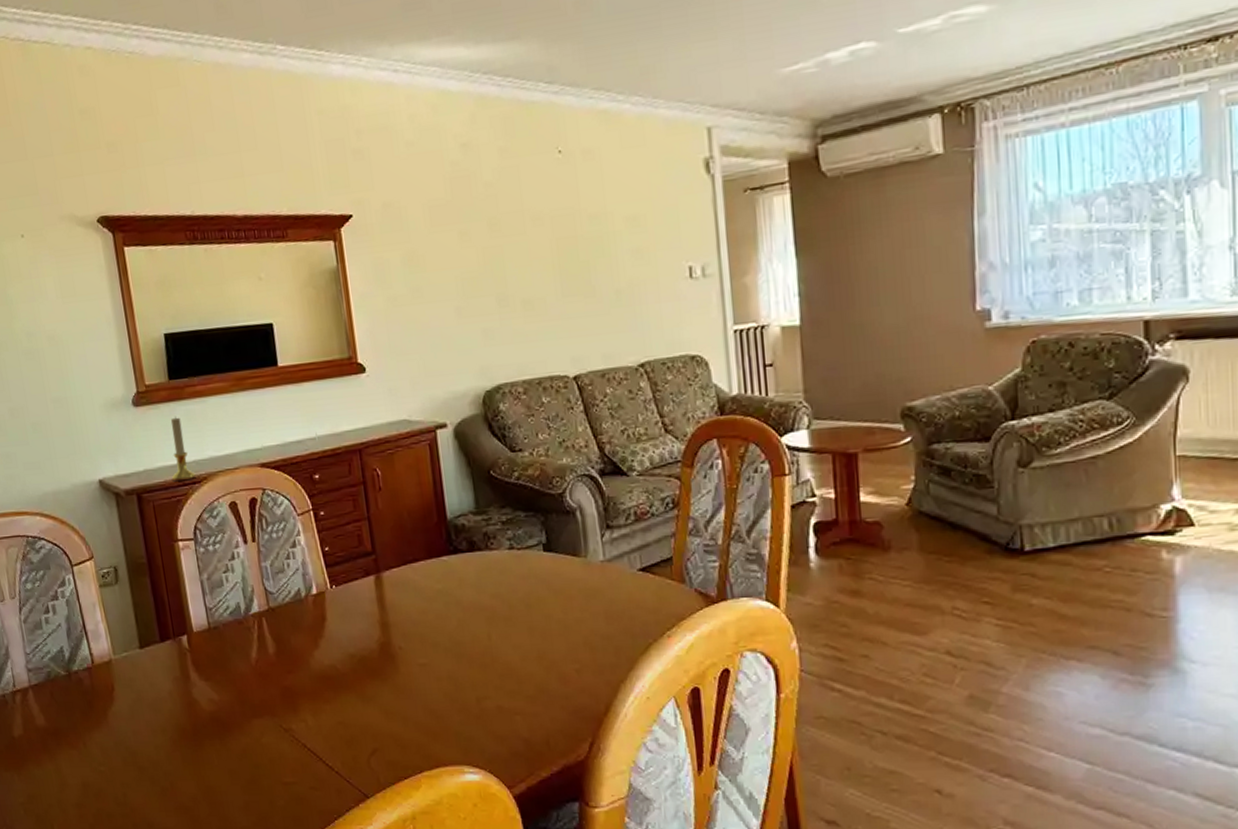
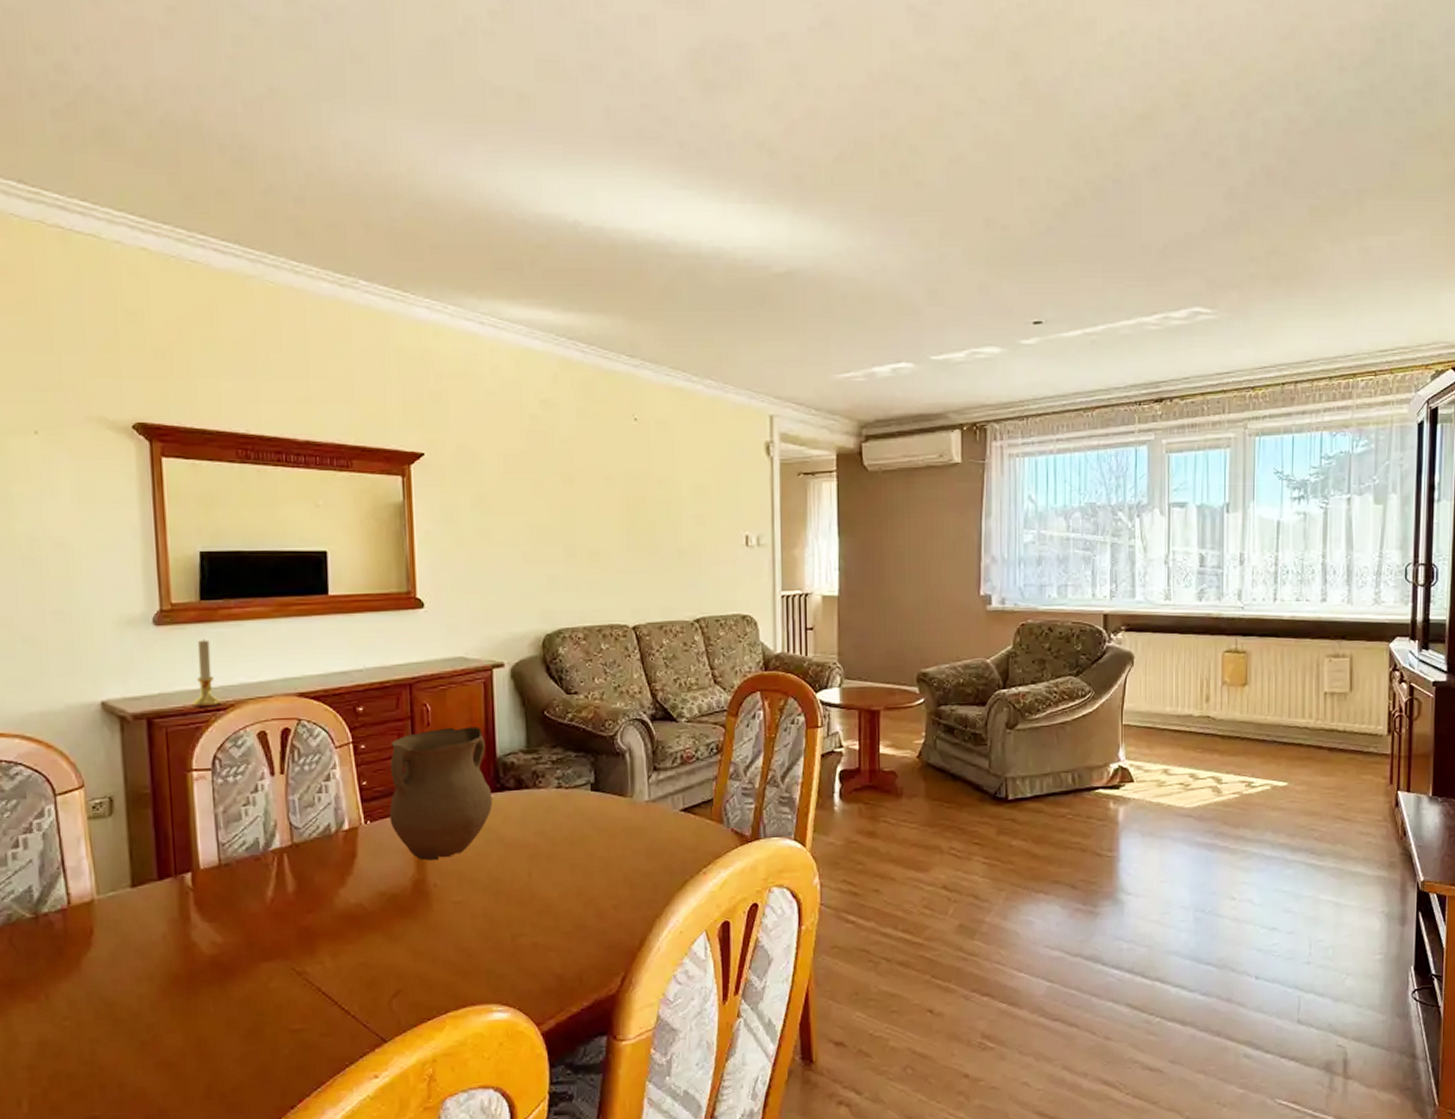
vase: none [348,489,448,624] -> present [389,727,493,860]

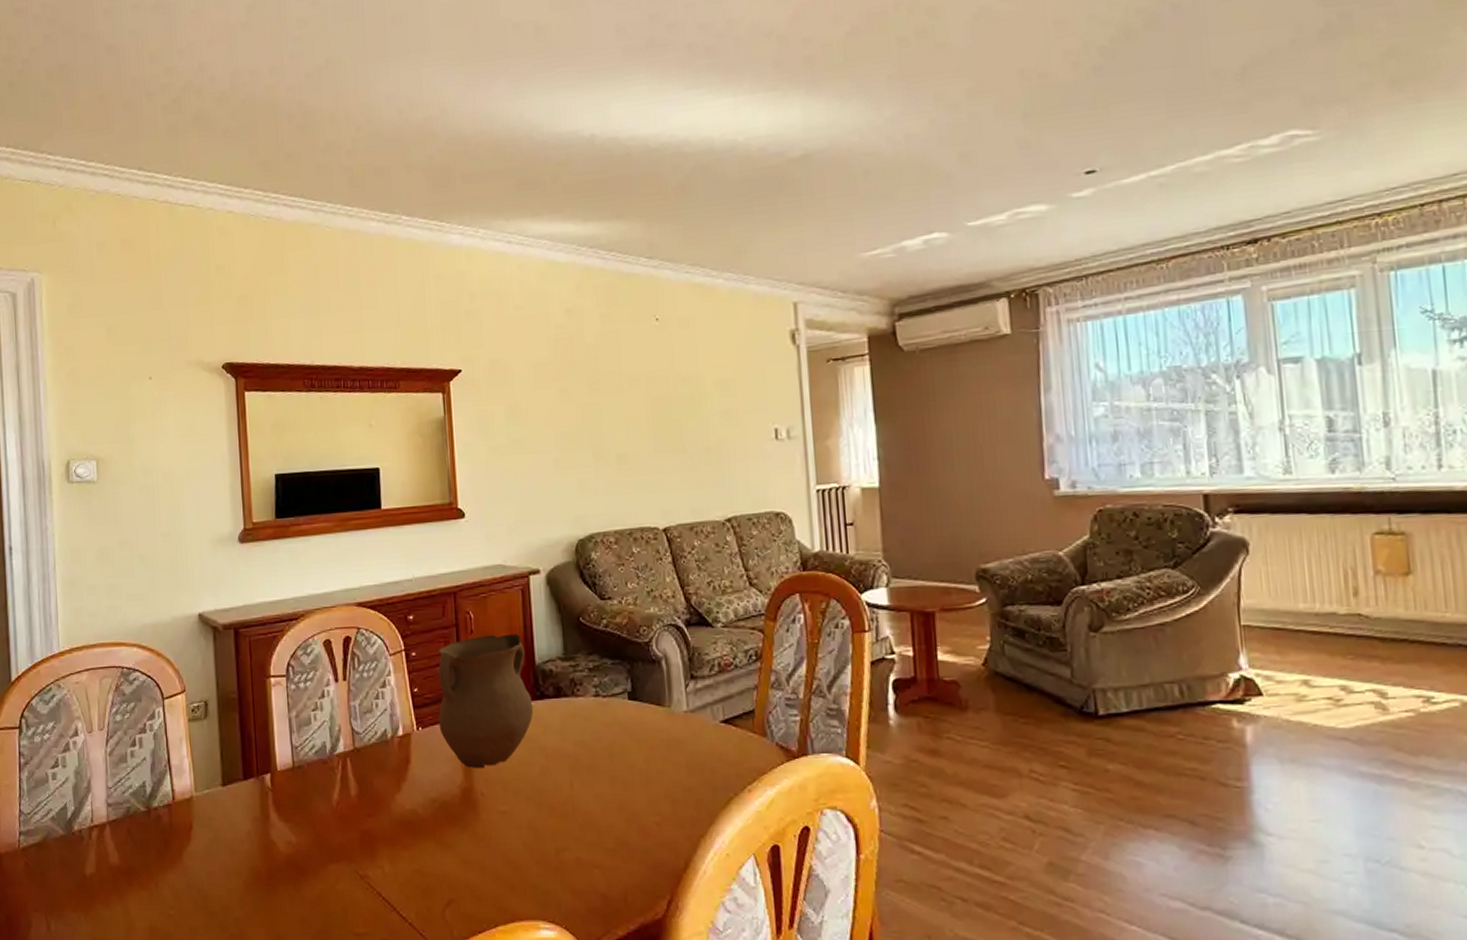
candle holder: present [191,638,221,708] -> none [269,553,294,618]

